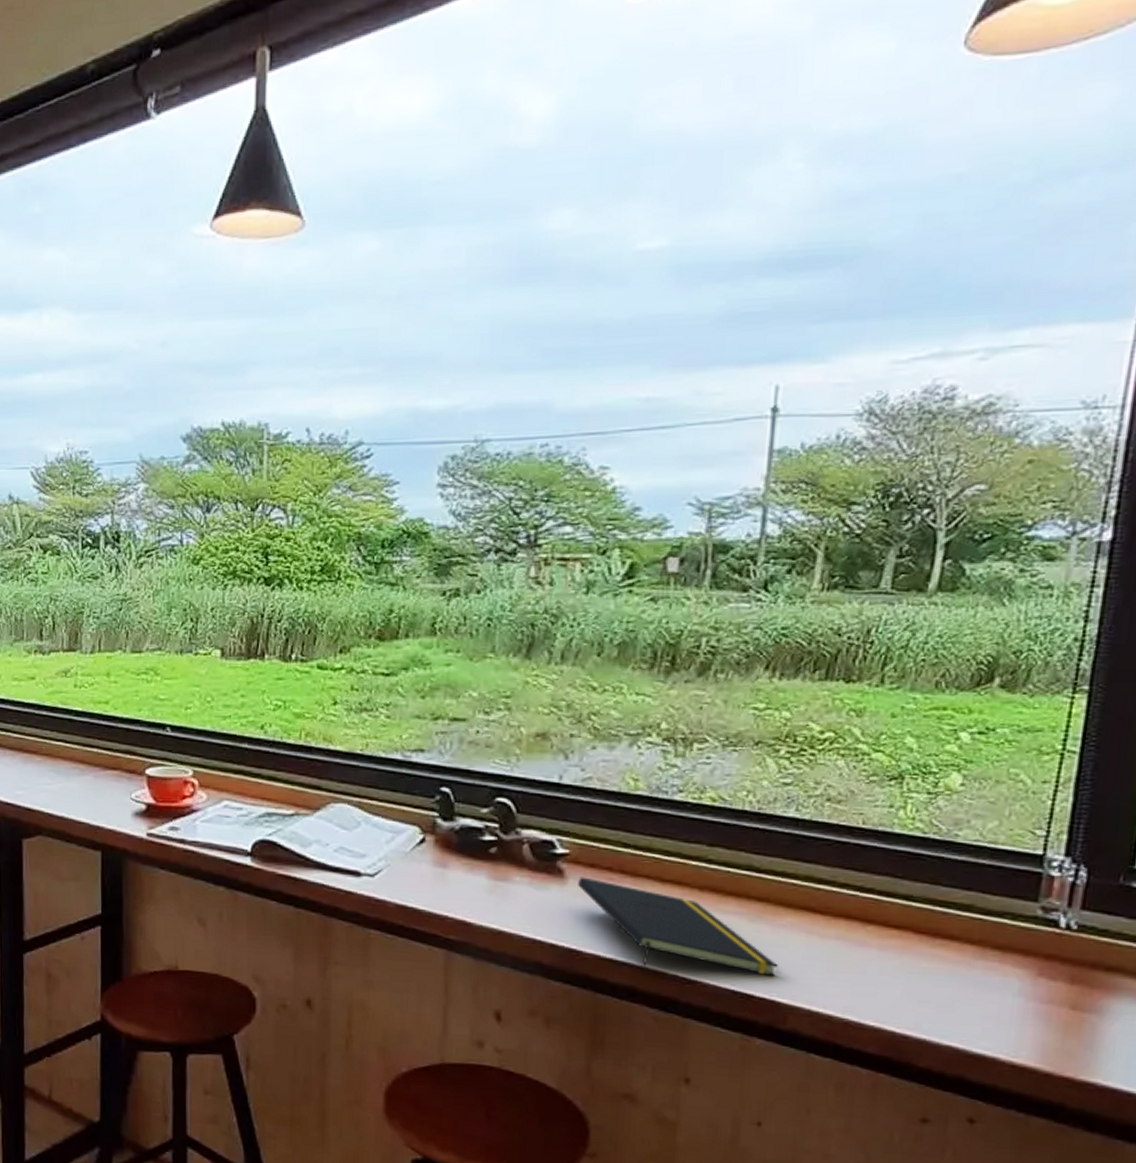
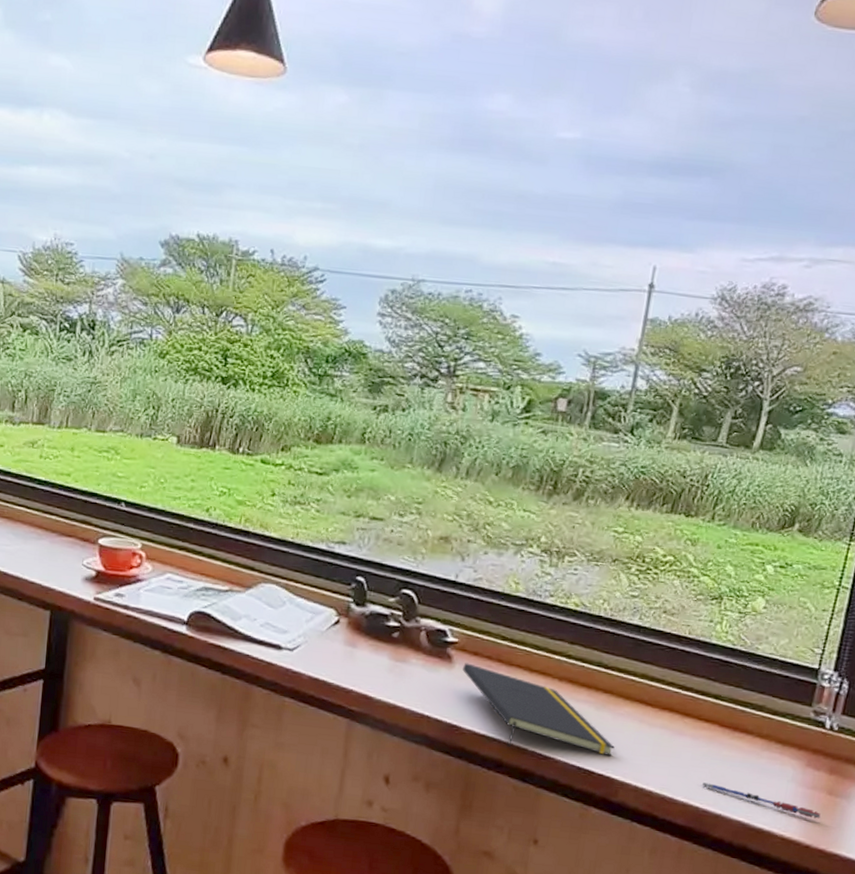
pen: none [897,1002,1063,1040] -> present [702,782,821,819]

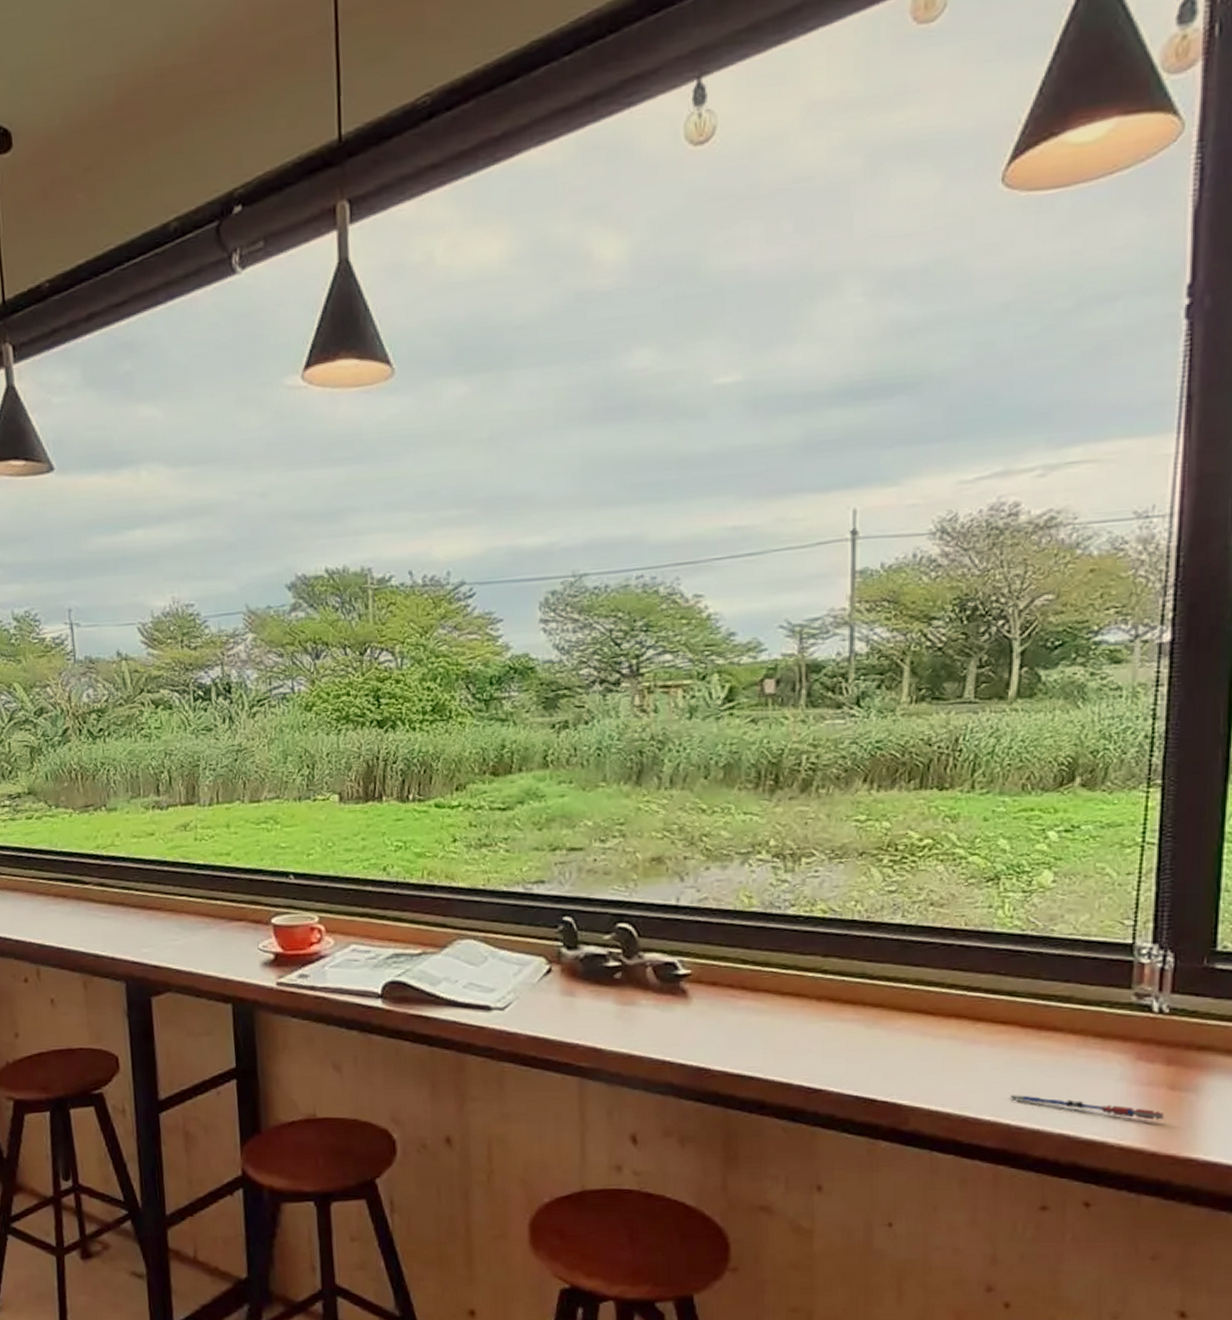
notepad: present [463,663,615,757] -> none [702,995,896,1084]

